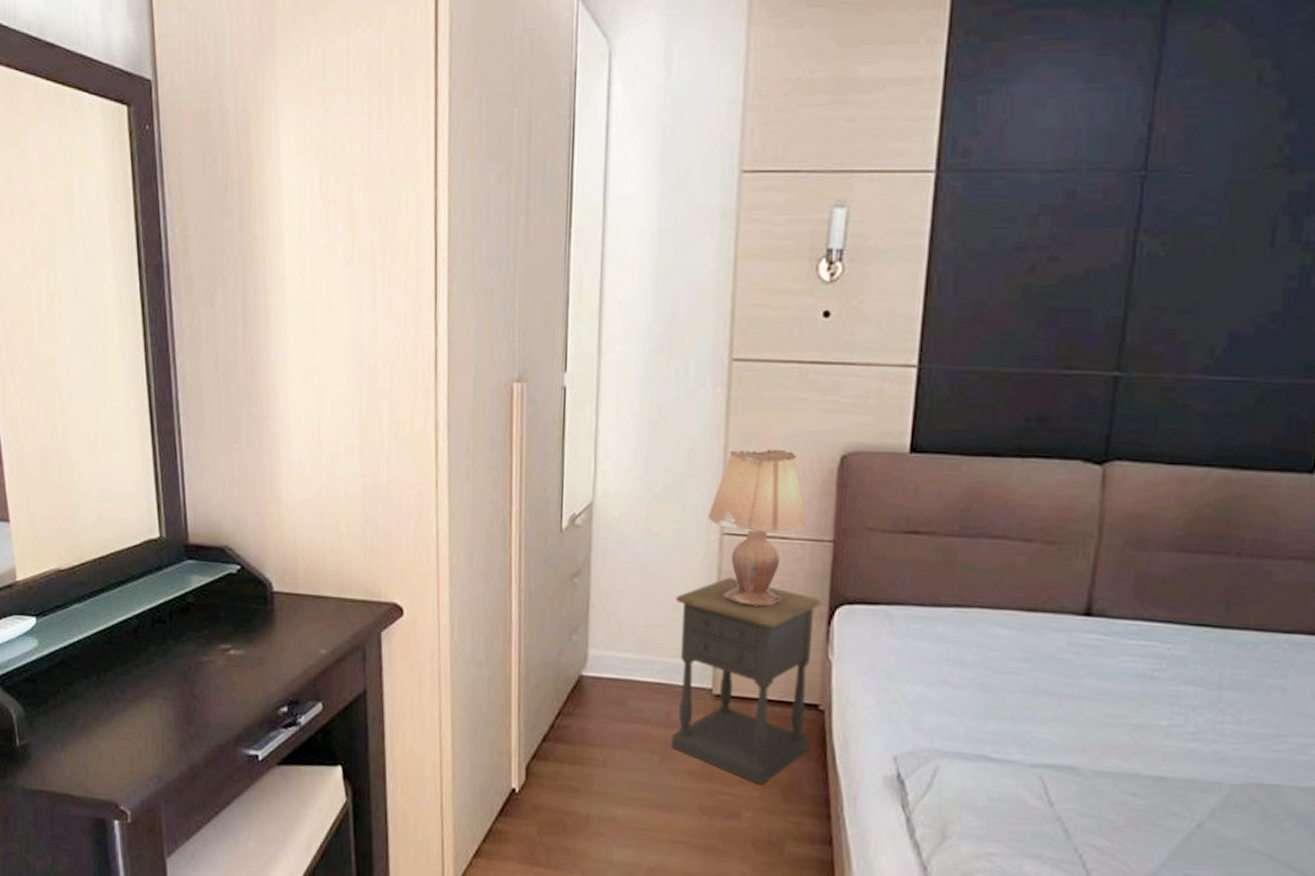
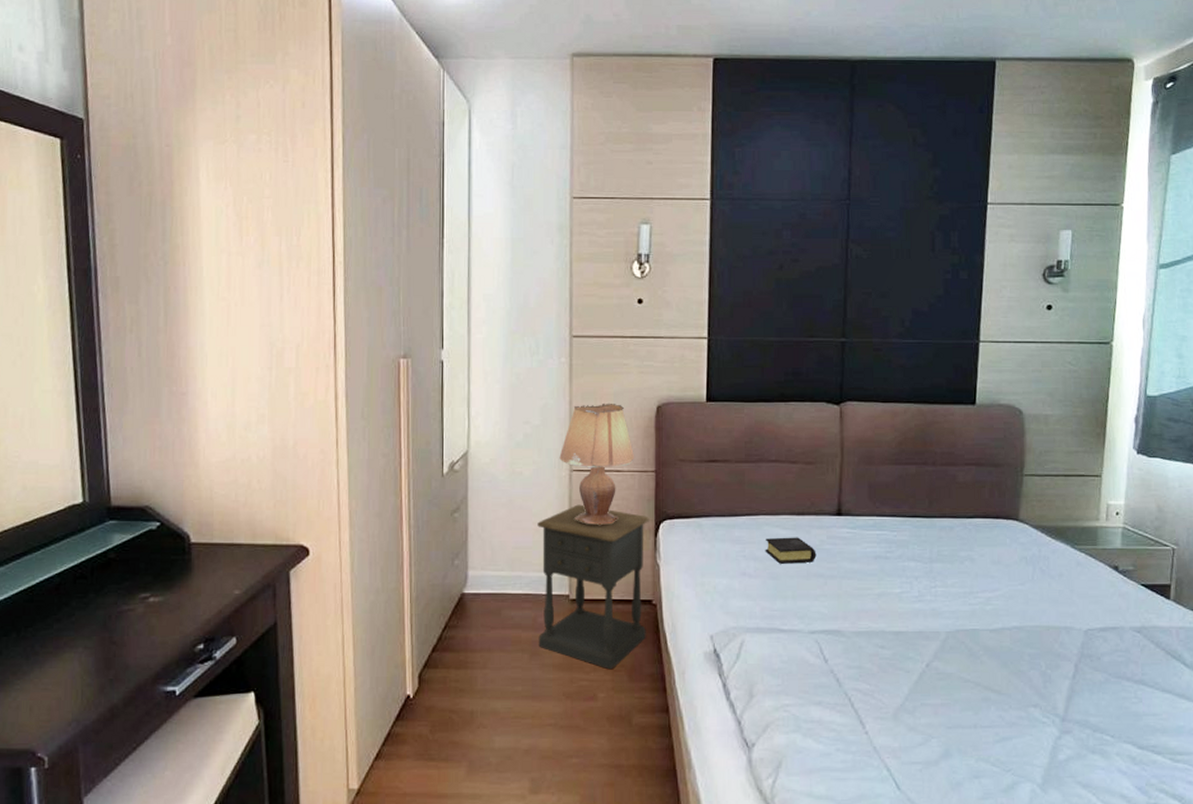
book: none [977,638,1050,675] -> present [765,537,817,564]

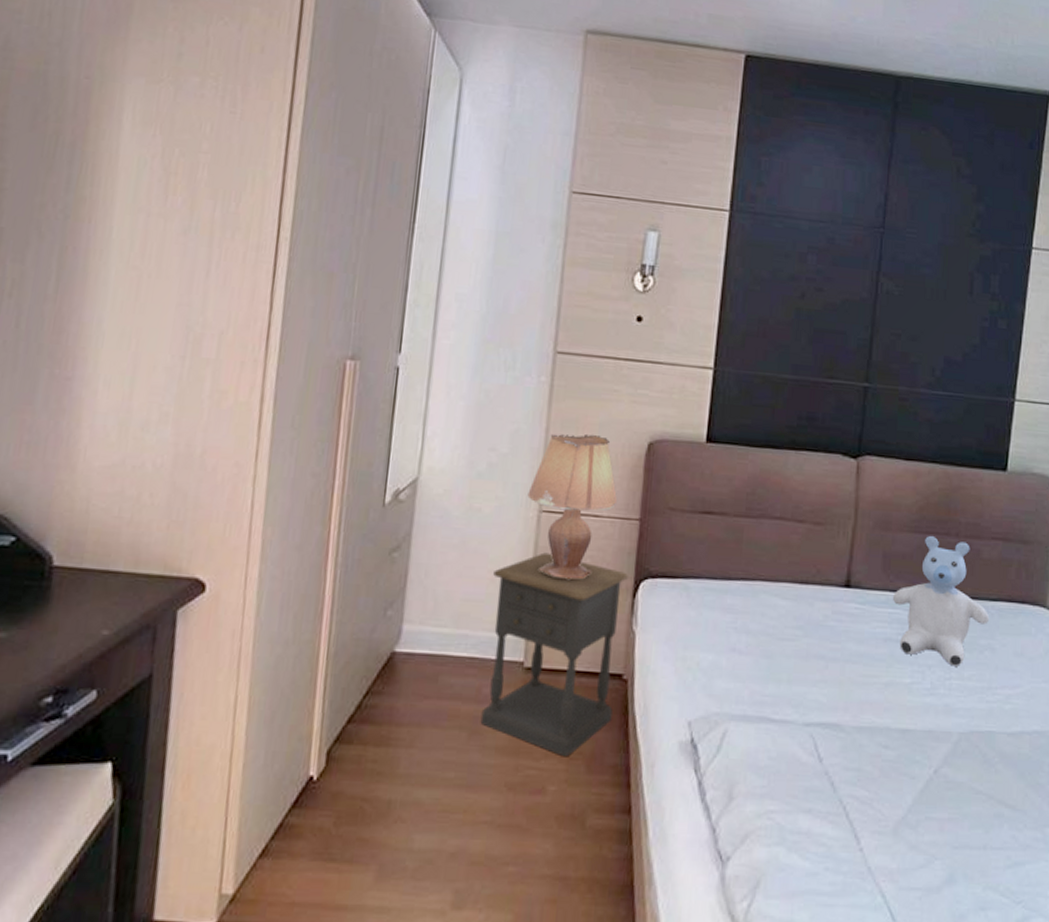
book: present [765,537,817,564] -> none [760,608,819,641]
stuffed bear: none [880,467,968,576] -> present [893,536,990,666]

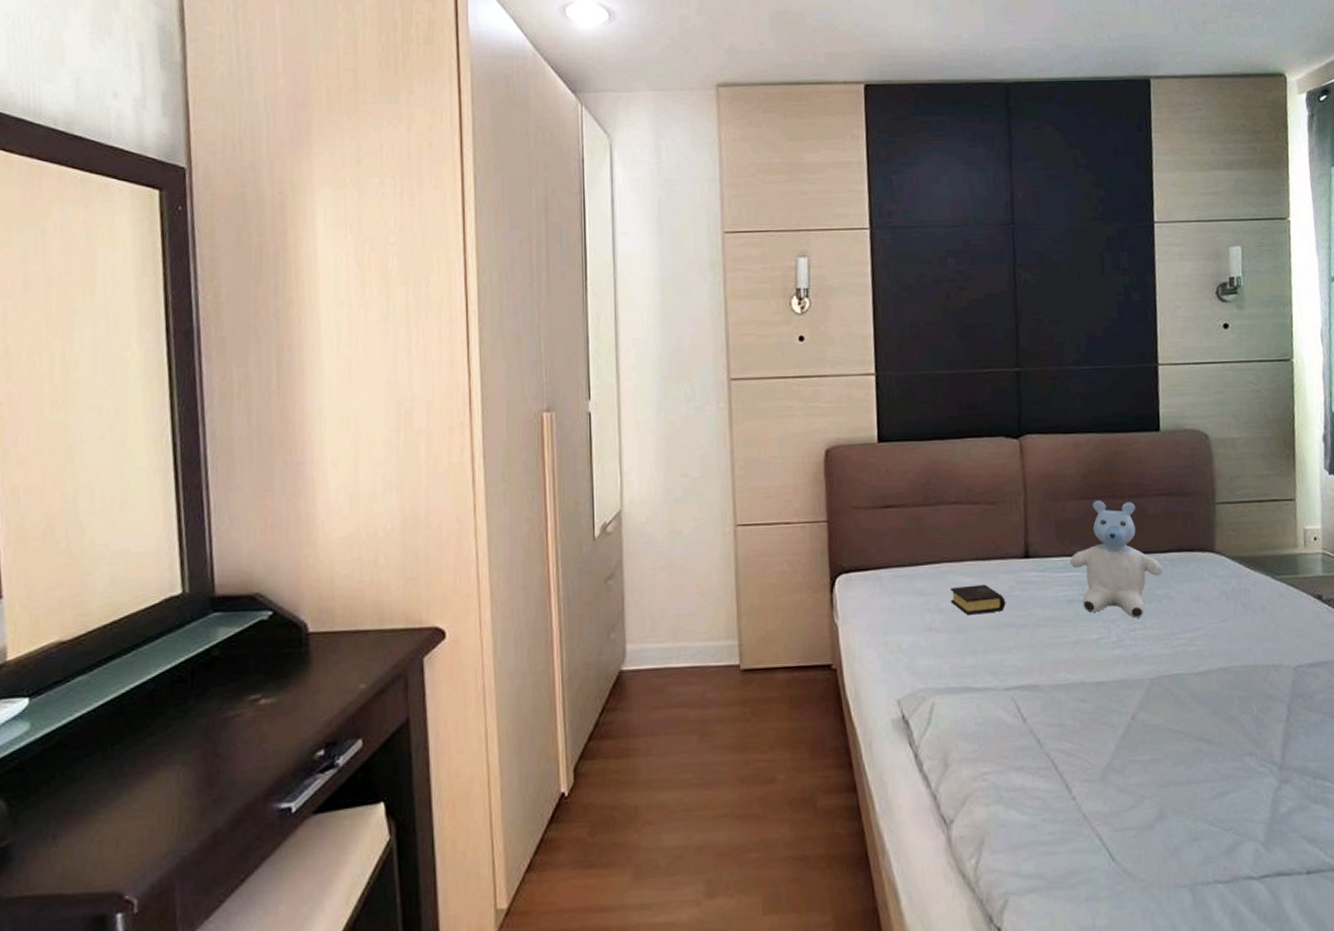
nightstand: present [480,552,628,757] -> none [701,562,827,747]
lamp: present [527,433,618,580] -> none [722,449,805,585]
book: none [760,608,819,641] -> present [950,584,1006,615]

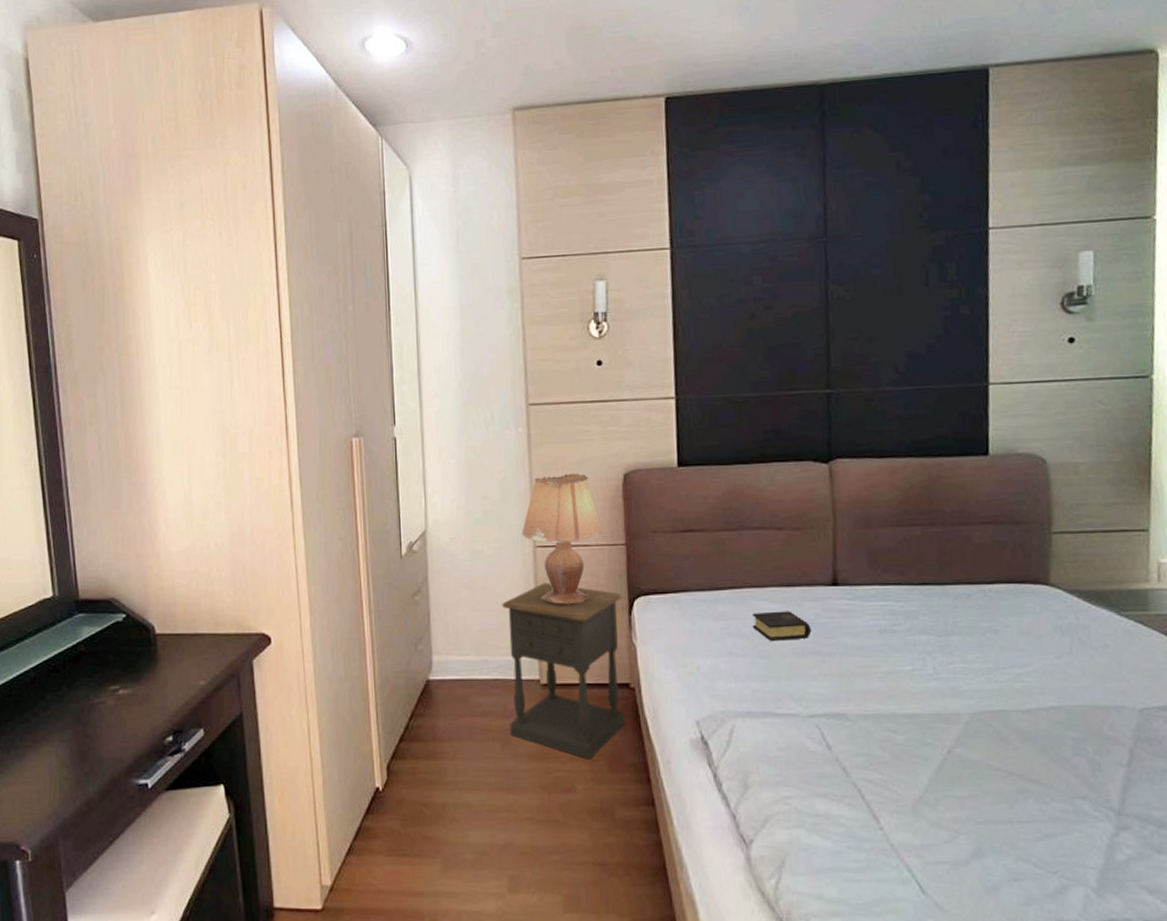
nightstand: none [701,562,827,747] -> present [502,582,625,759]
lamp: none [722,449,805,585] -> present [521,473,603,604]
stuffed bear: present [1070,501,1164,618] -> none [883,528,989,651]

